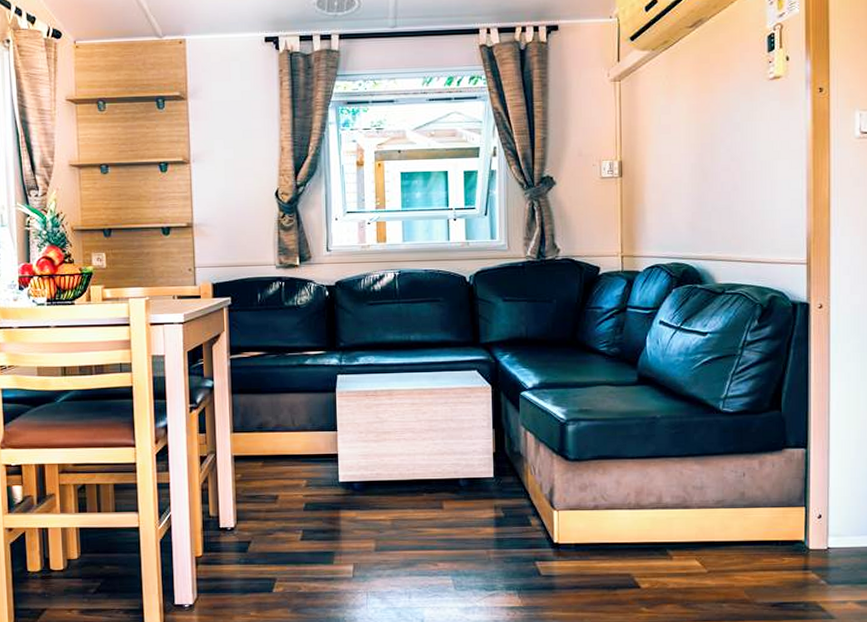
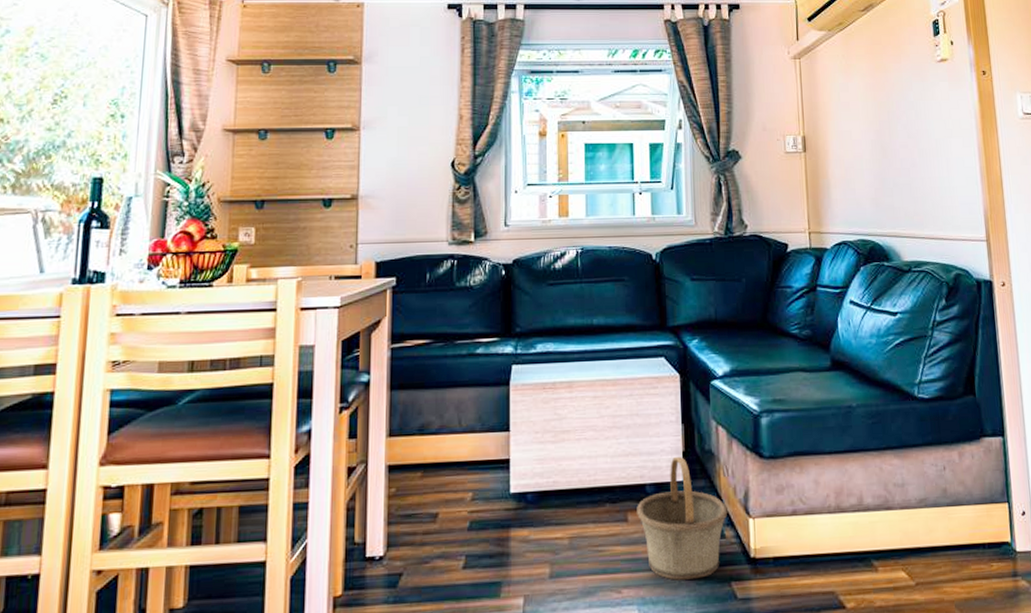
basket: none [451,457,534,558] -> present [637,457,728,580]

